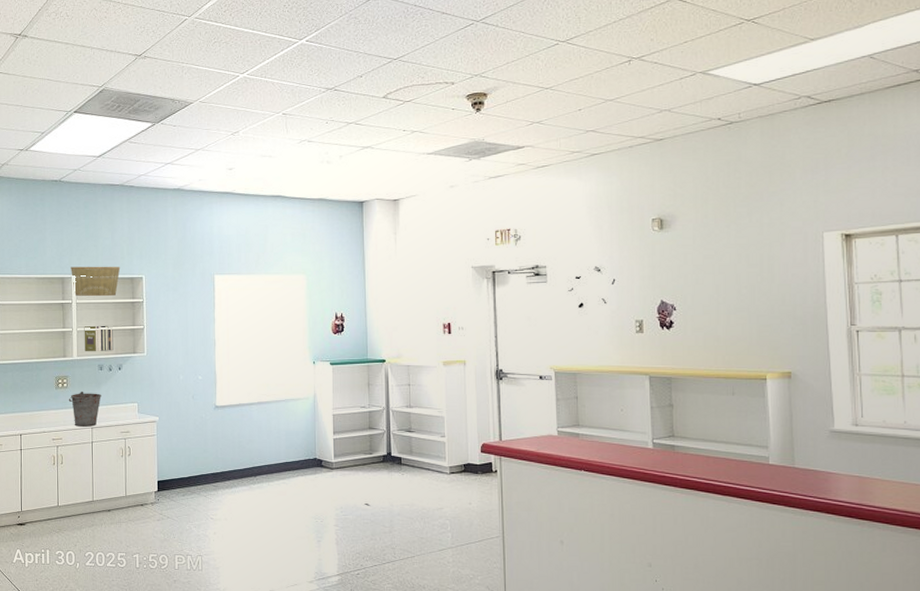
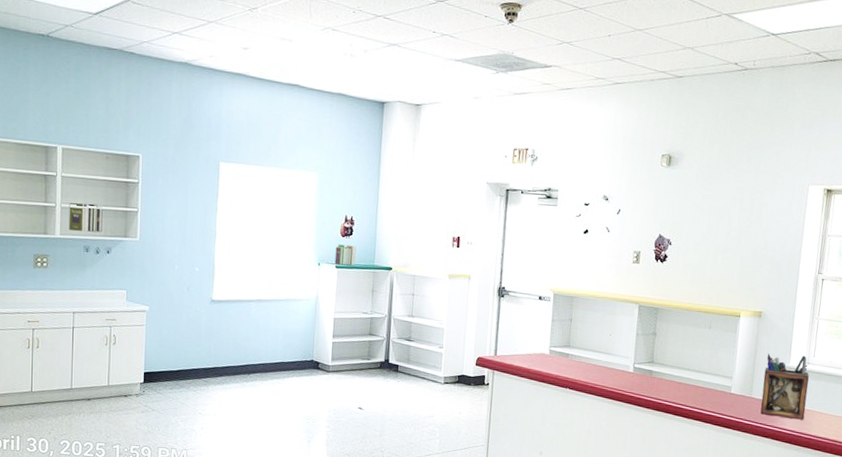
bucket: present [68,391,101,428] -> none [48,272,86,312]
basket: present [71,266,121,297] -> none [56,135,115,173]
books: none [328,341,349,362] -> present [334,244,356,266]
desk organizer: none [805,416,863,490] -> present [760,353,809,420]

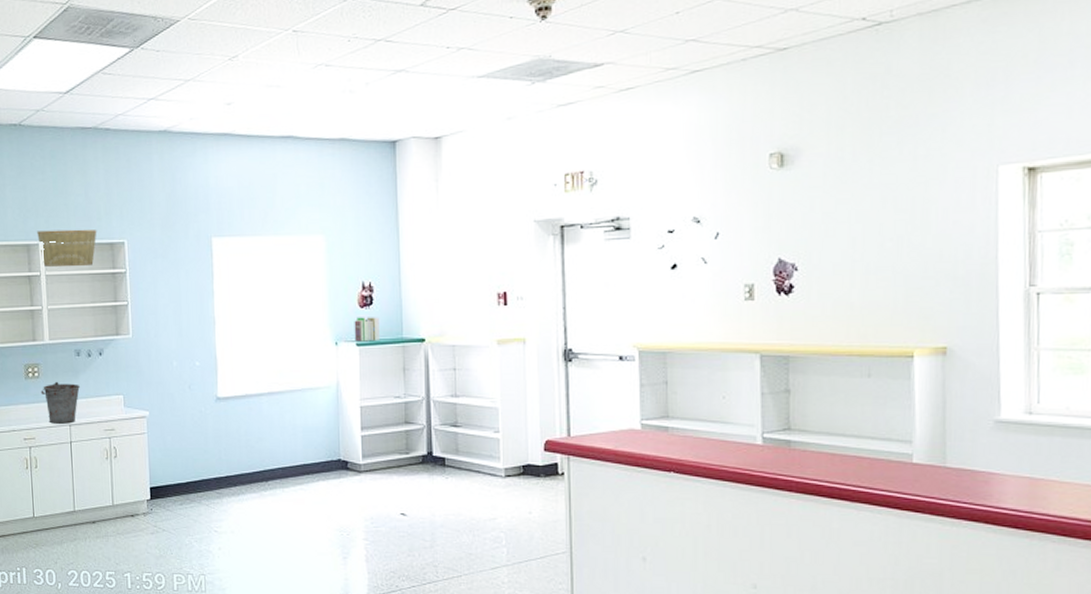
bucket: none [48,272,86,312] -> present [40,381,80,425]
basket: none [56,135,115,173] -> present [37,229,97,267]
books: present [69,203,103,233] -> none [56,301,92,333]
desk organizer: present [760,353,809,420] -> none [961,402,1035,494]

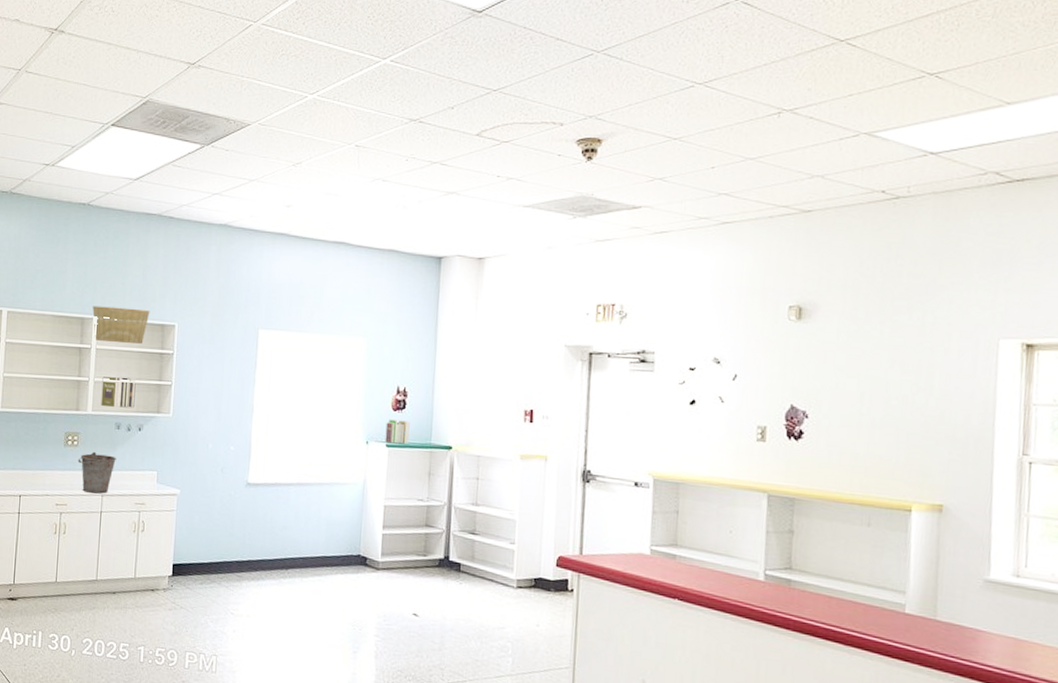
books: none [56,301,92,333] -> present [101,377,136,408]

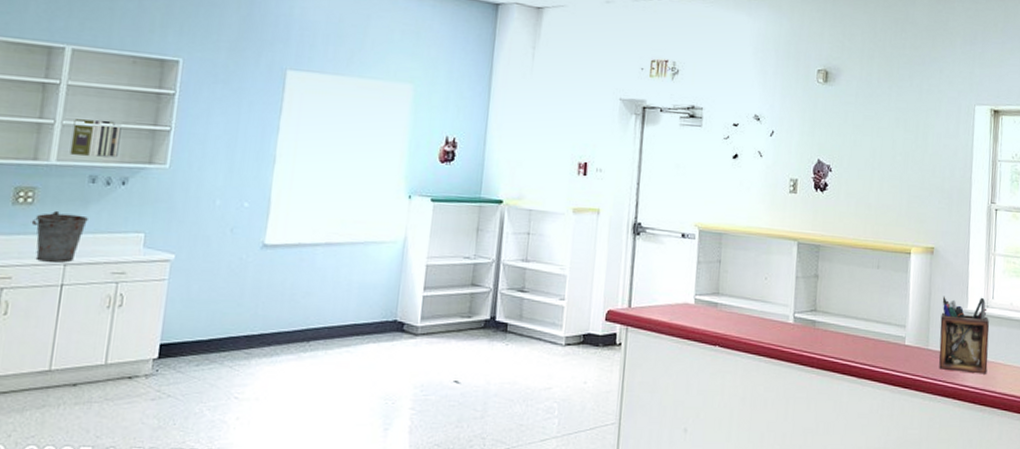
basket: present [92,306,150,344] -> none [65,32,147,81]
books: present [385,419,410,445] -> none [430,172,459,199]
desk organizer: none [950,561,1022,655] -> present [938,296,990,374]

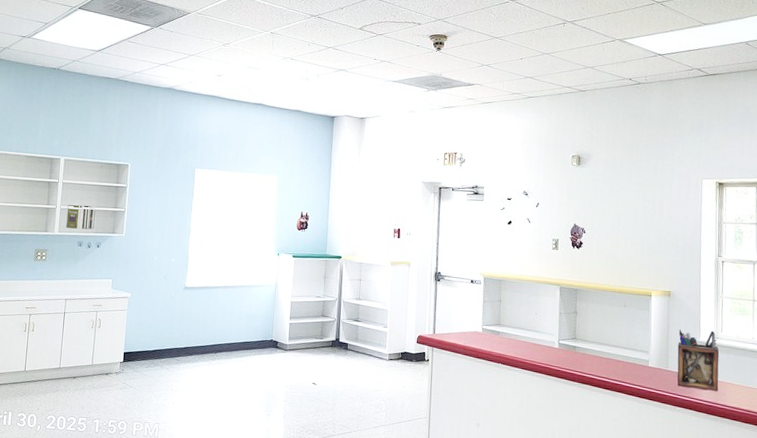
bucket: present [31,210,88,264] -> none [45,264,78,299]

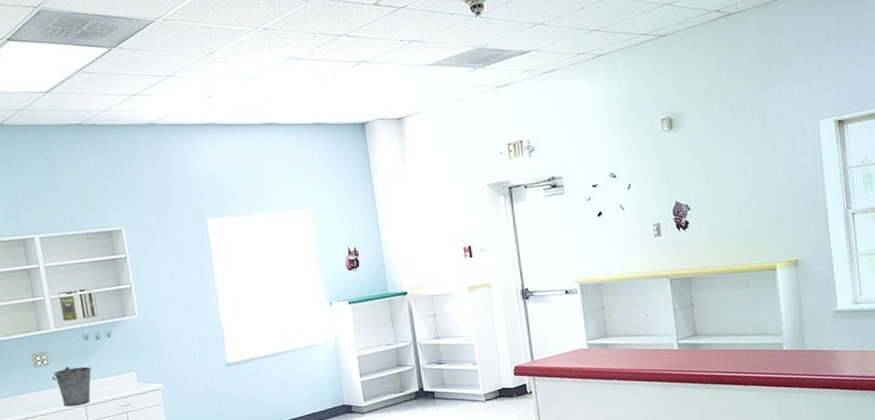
bucket: none [45,264,78,299] -> present [51,366,92,408]
desk organizer: present [677,329,720,391] -> none [812,295,864,366]

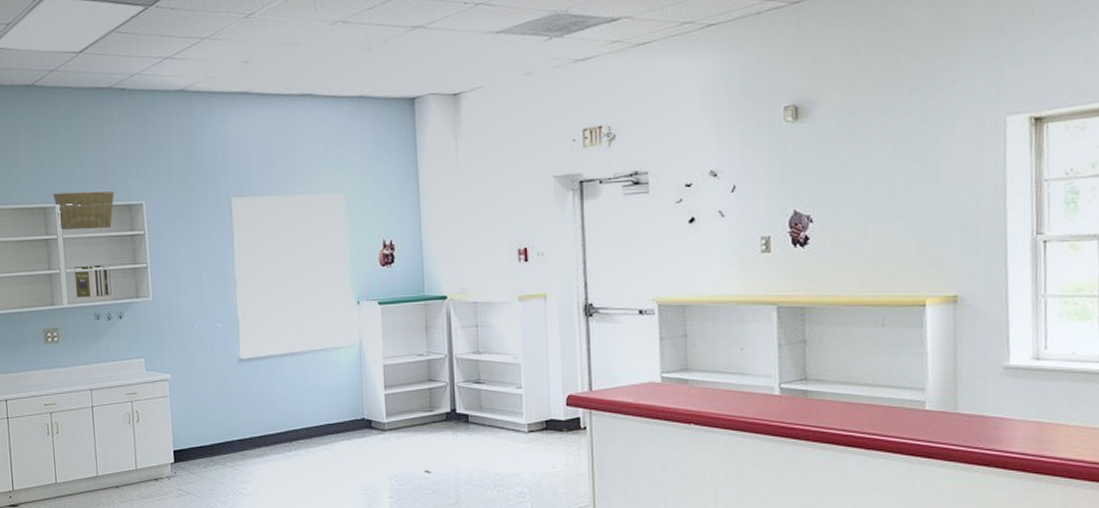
basket: none [31,220,93,259] -> present [53,191,115,230]
bucket: present [51,366,92,408] -> none [60,345,100,390]

